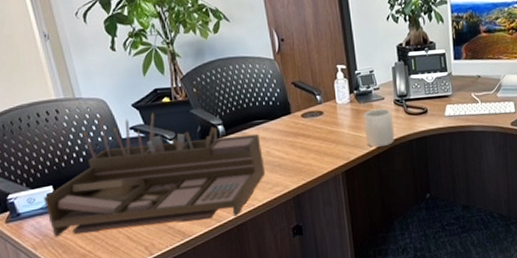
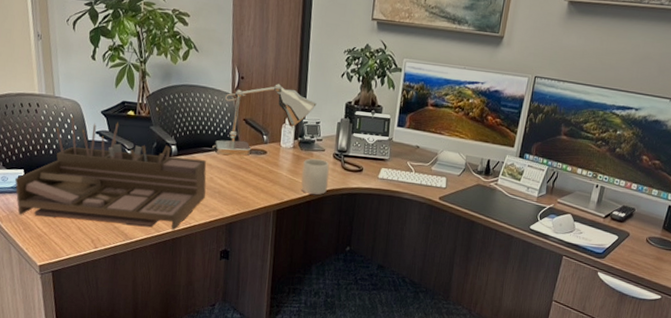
desk lamp: none [263,38,366,126] -> present [212,83,317,156]

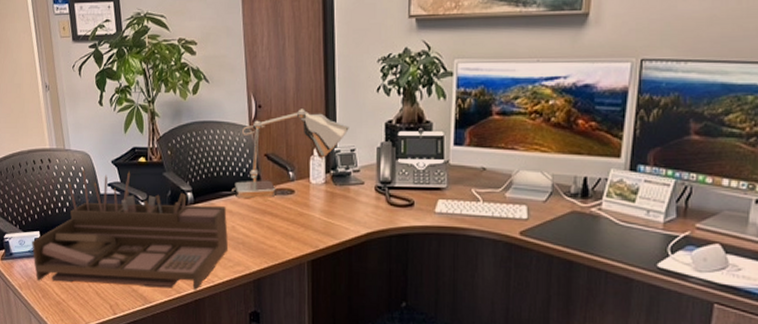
mug: present [301,158,330,195] -> none [337,194,372,240]

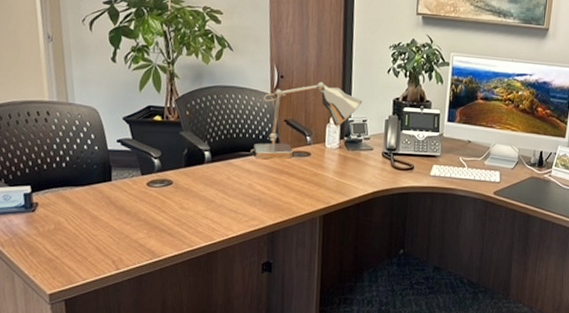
desk organizer: present [32,169,229,290] -> none [20,124,245,243]

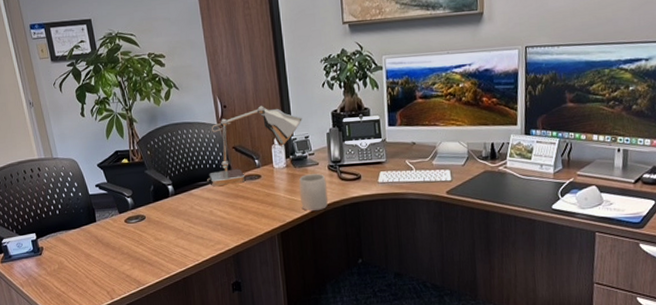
mug: none [348,158,379,197] -> present [298,173,328,212]

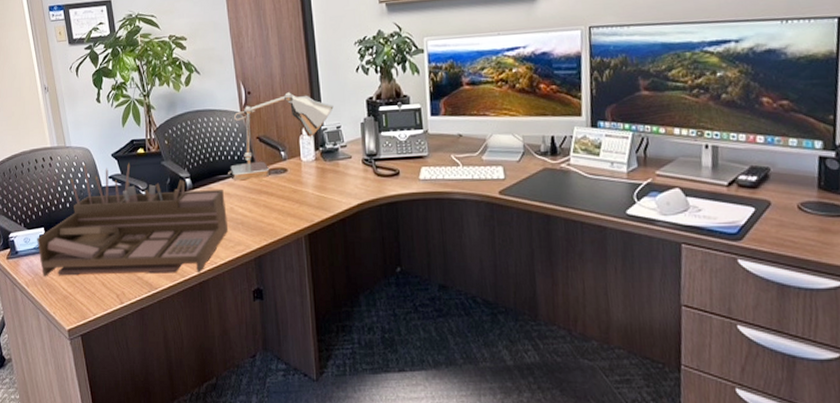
desk organizer: none [29,172,209,278] -> present [37,162,229,277]
mug: present [298,173,328,212] -> none [329,168,363,211]

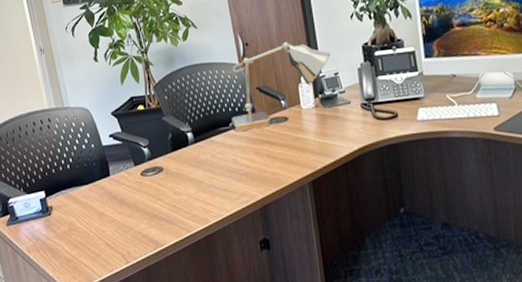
desk organizer: present [37,162,229,277] -> none [37,120,233,241]

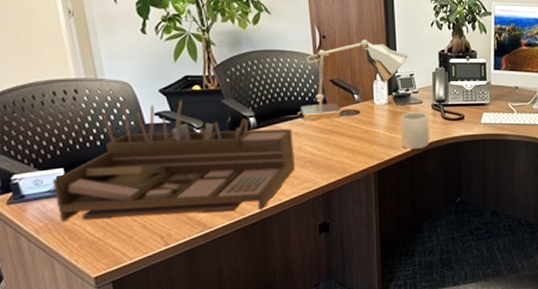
desk organizer: none [37,120,233,241] -> present [53,99,296,222]
mug: none [329,113,363,156] -> present [400,112,430,150]

